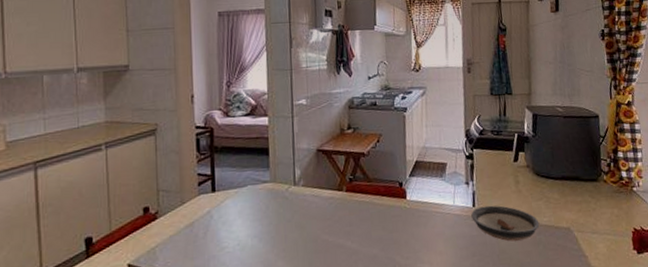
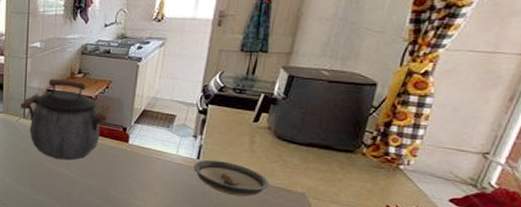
kettle: none [290,136,386,230] -> present [21,78,113,161]

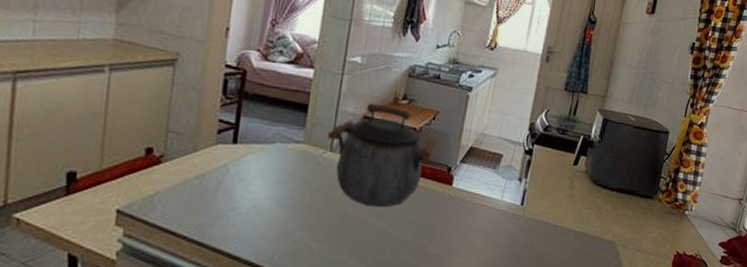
saucer: present [194,159,270,197] -> none [517,206,585,247]

